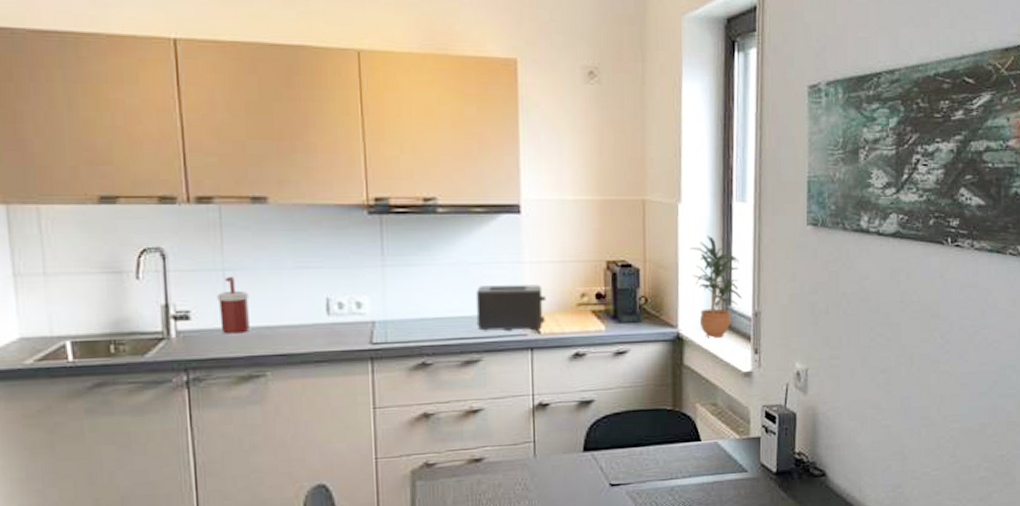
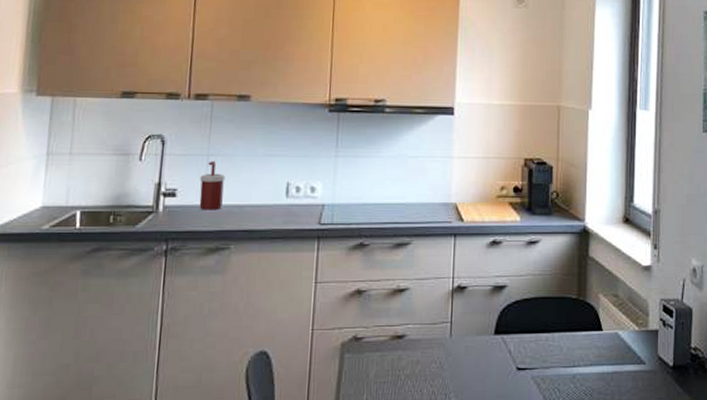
toaster: present [475,284,546,331] -> none [409,177,470,217]
potted plant: present [690,234,742,338] -> none [598,138,643,233]

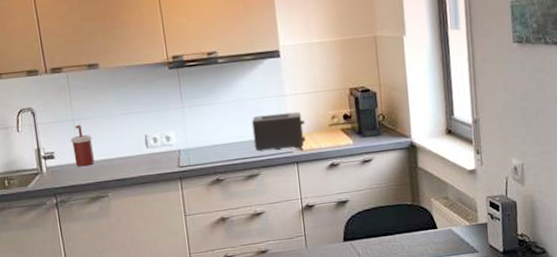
toaster: none [409,177,470,217] -> present [251,112,306,152]

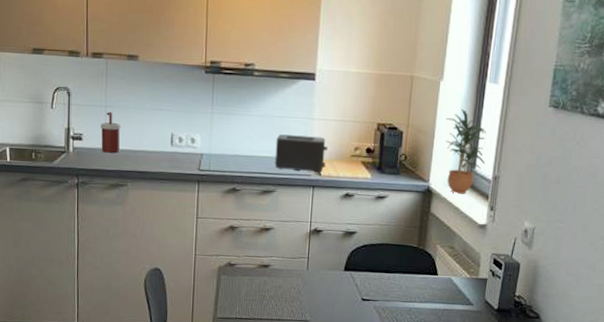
potted plant: none [416,59,462,144] -> present [446,108,487,194]

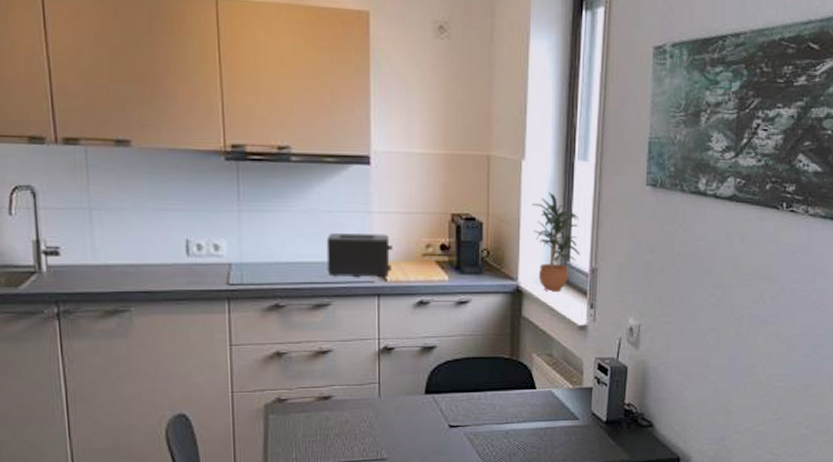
soap dispenser: present [100,111,121,154] -> none [84,215,115,270]

